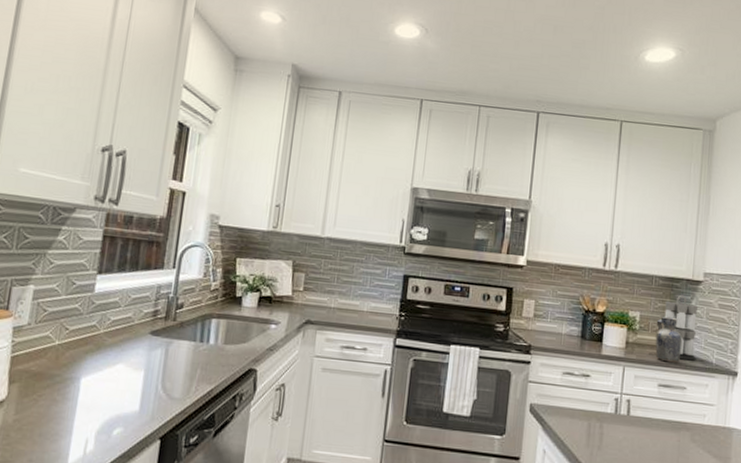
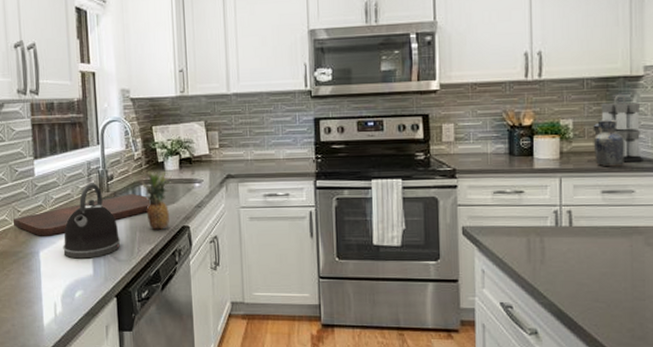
cutting board: none [56,325,219,362] -> present [12,193,150,236]
kettle: none [109,308,179,393] -> present [63,183,121,259]
fruit: none [212,304,248,370] -> present [141,171,173,230]

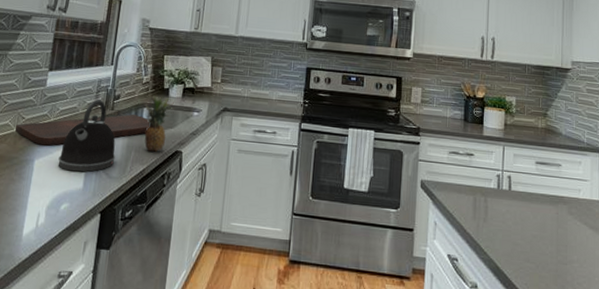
ceramic jug: present [593,119,625,167] -> none [530,100,556,143]
spice rack: present [600,95,643,163] -> none [536,82,569,141]

